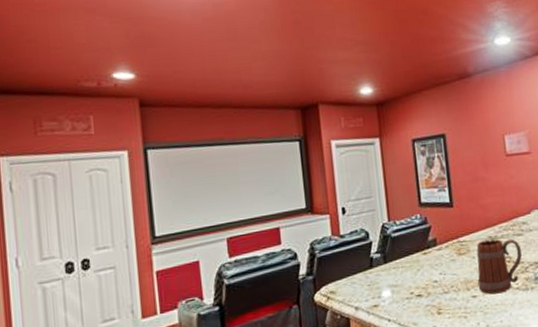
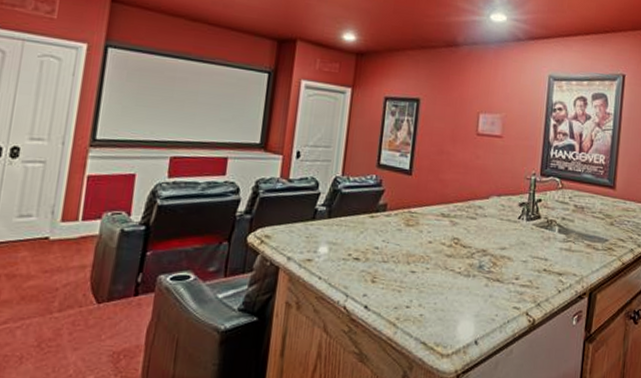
beer mug: present [476,238,523,294] -> none [419,216,472,274]

